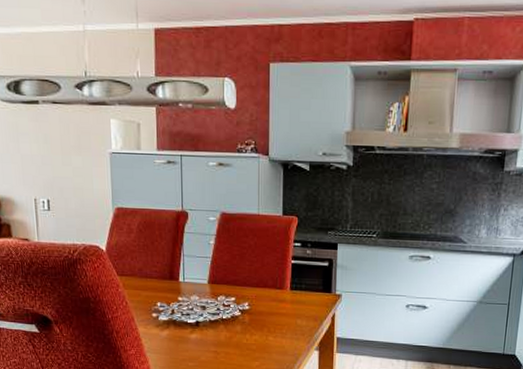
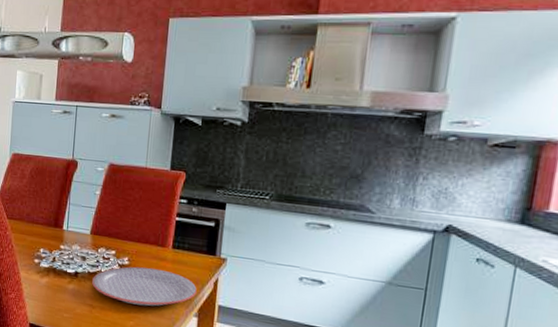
plate: none [215,310,316,346] -> present [92,266,197,307]

